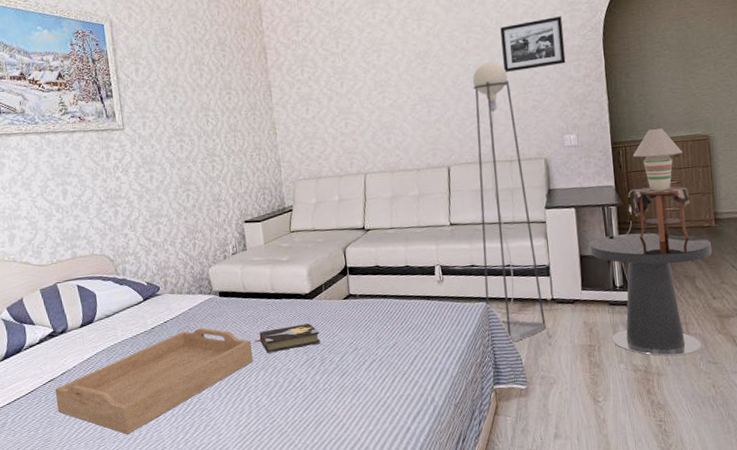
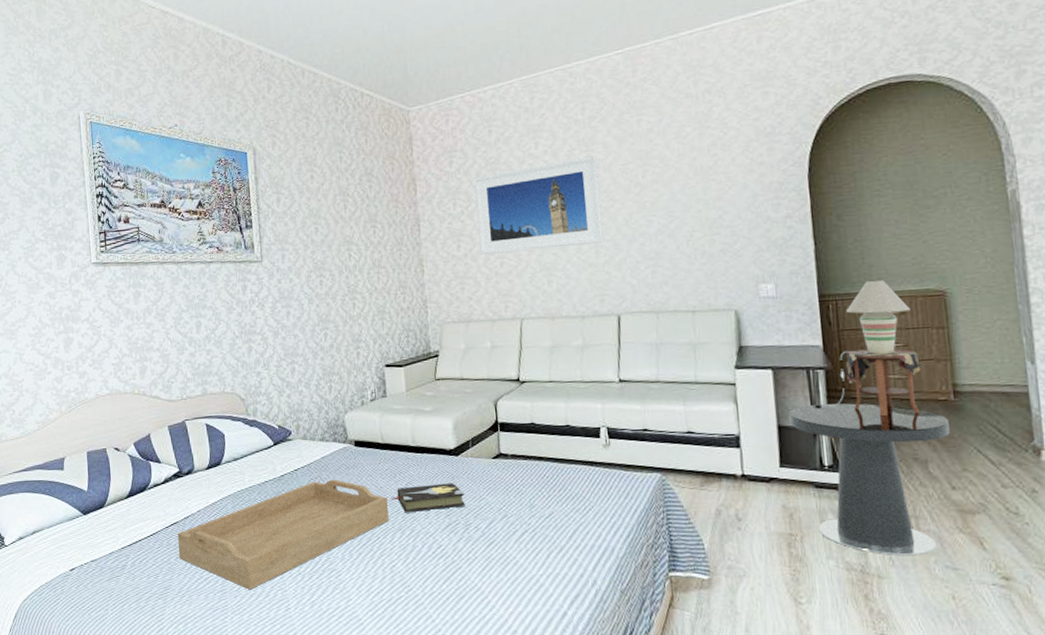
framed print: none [319,24,435,117] -> present [474,156,604,255]
floor lamp: present [473,62,563,344] -> none [649,199,756,525]
picture frame: present [500,16,566,72] -> none [683,148,762,211]

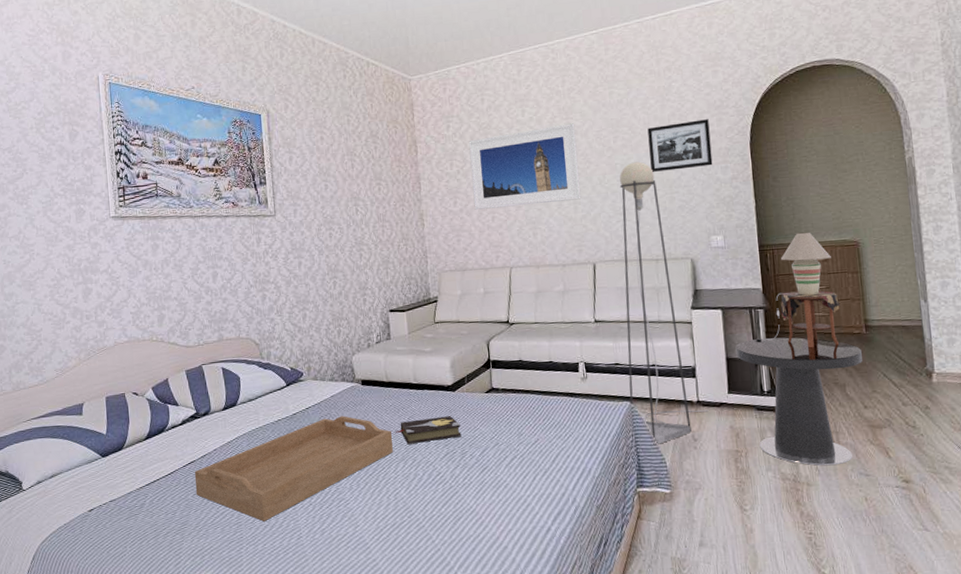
floor lamp: none [649,199,756,525] -> present [619,161,709,446]
picture frame: none [683,148,762,211] -> present [647,119,713,172]

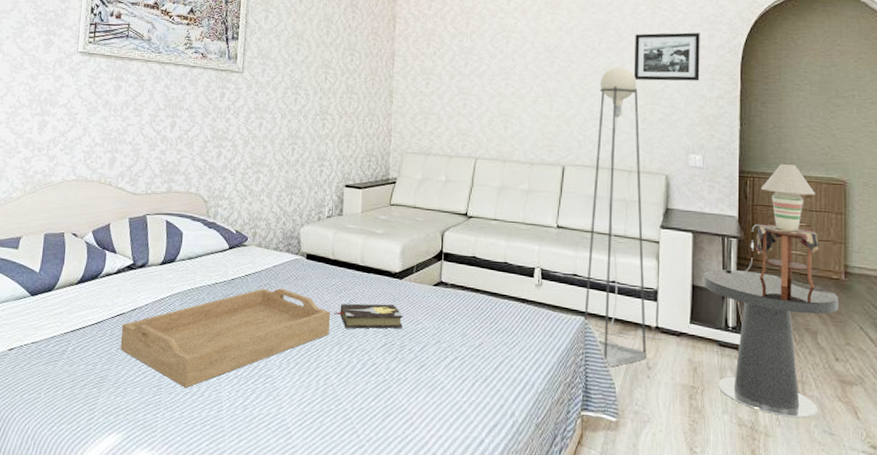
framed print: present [468,123,581,210] -> none [446,19,560,98]

